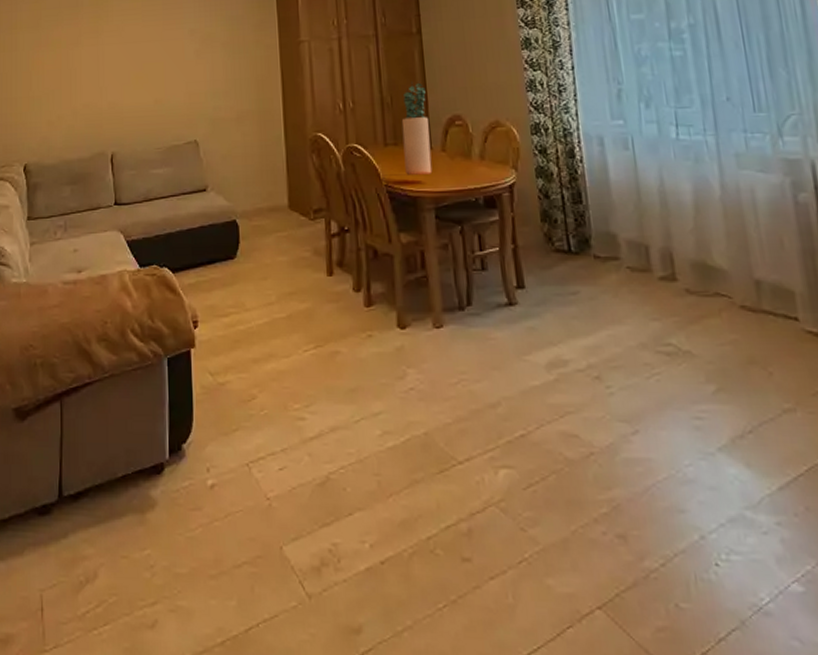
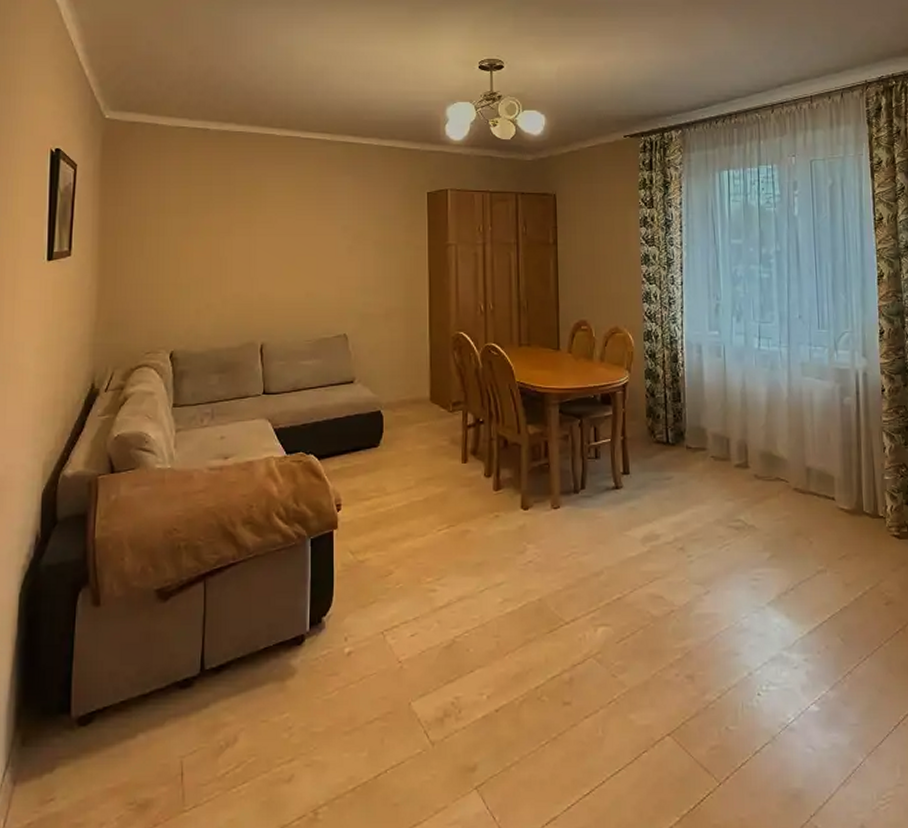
vase: present [401,81,433,175] -> none [535,288,559,373]

